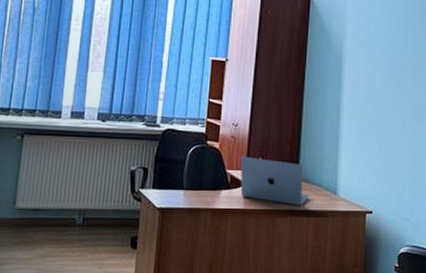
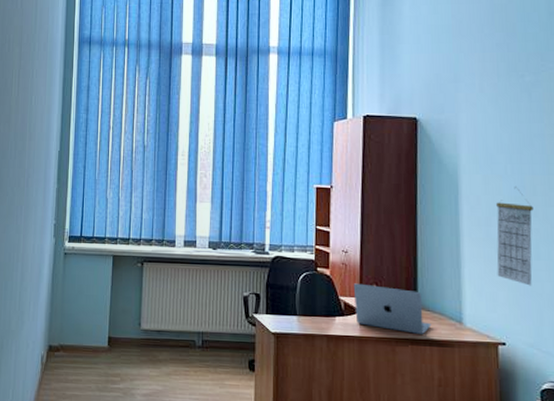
calendar: none [369,66,404,158] -> present [496,187,534,286]

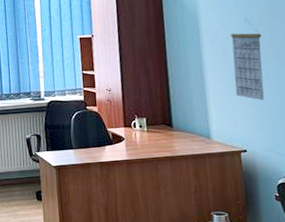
laptop: present [353,283,432,334] -> none [118,115,186,152]

